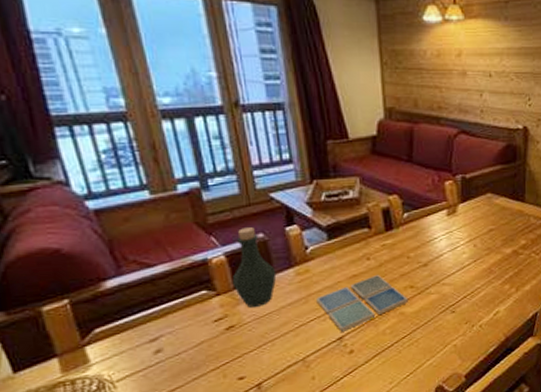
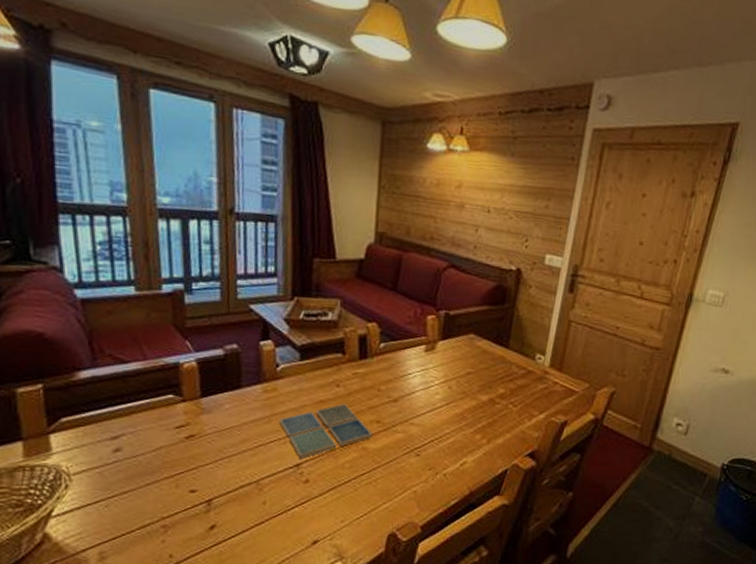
bottle: present [231,227,277,308] -> none [199,336,244,419]

